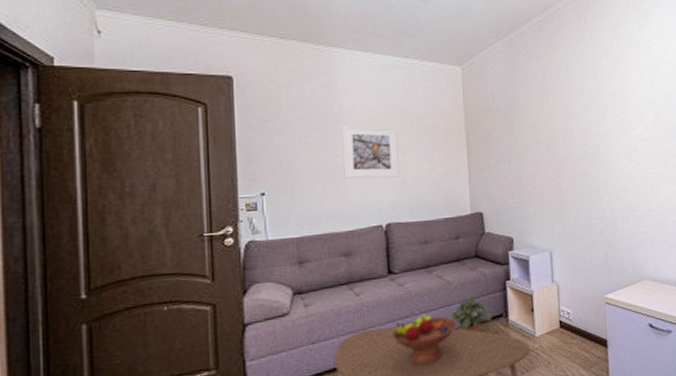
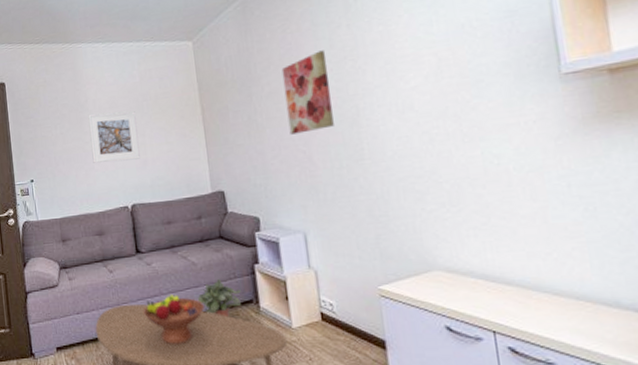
wall art: none [540,94,579,164] -> present [281,50,334,135]

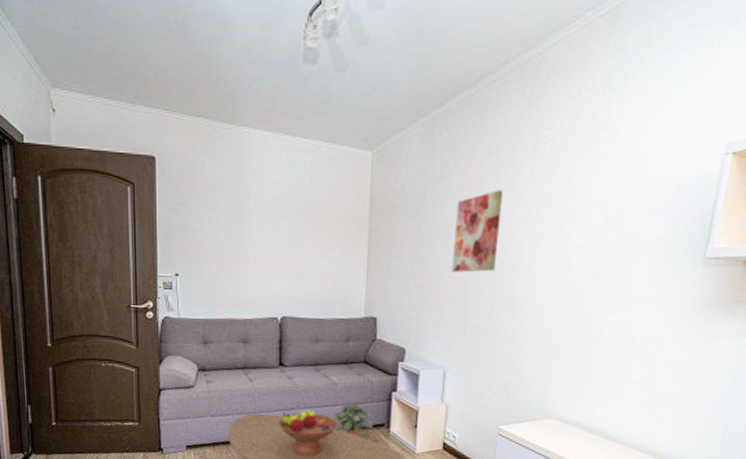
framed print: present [88,111,140,163] -> none [246,212,299,271]

